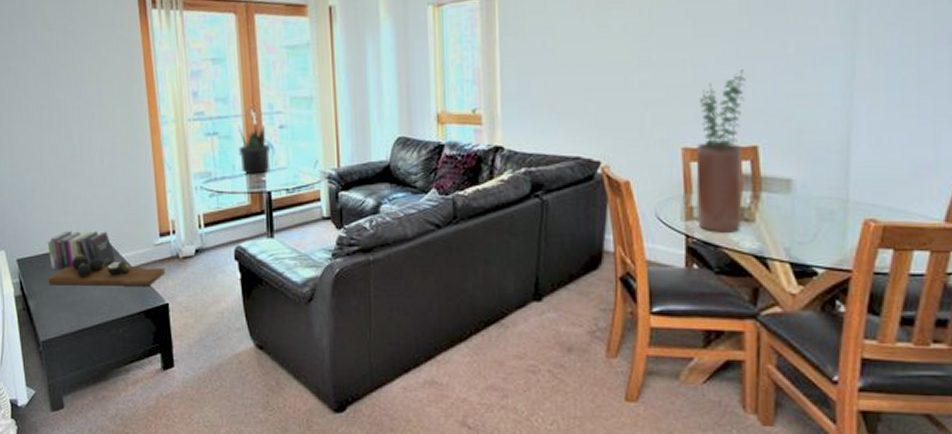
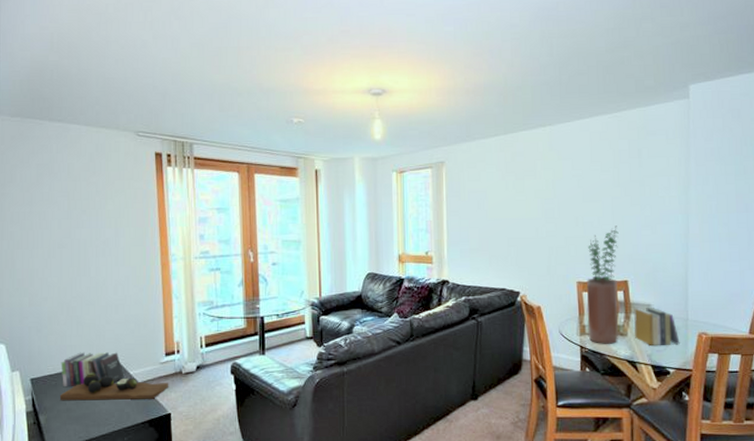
planter: present [238,126,271,175] -> none [237,263,265,303]
books: none [764,184,835,237] -> present [633,308,680,346]

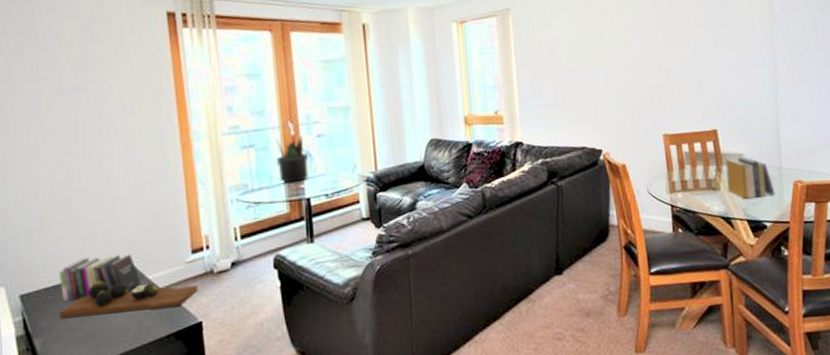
planter: none [237,263,265,303] -> present [276,136,309,184]
vase: present [587,225,619,344] -> none [672,70,711,201]

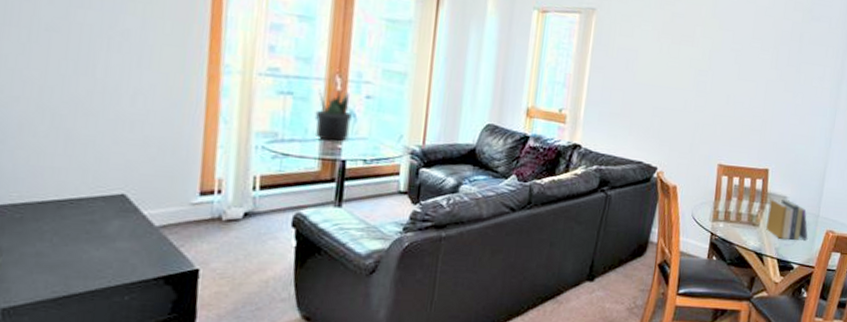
books: present [58,254,142,301] -> none [32,177,134,224]
decorative tray: present [58,280,199,319] -> none [25,206,201,249]

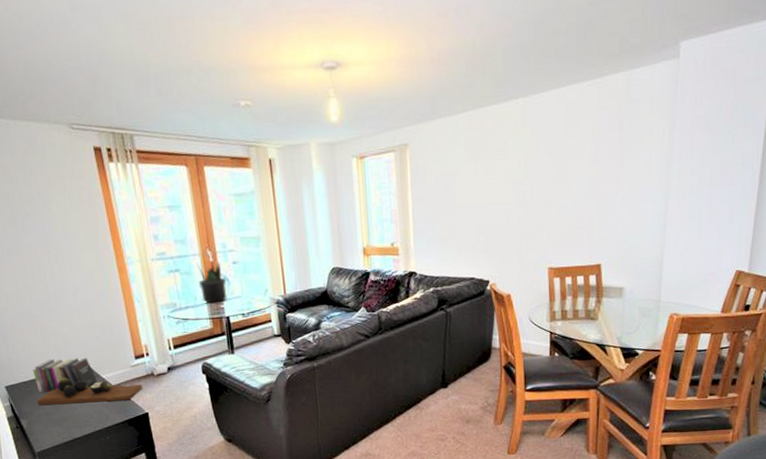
decorative tray: none [25,206,201,249] -> present [37,378,143,406]
books: none [32,177,134,224] -> present [32,357,98,392]
books: present [766,199,808,241] -> none [604,291,651,329]

